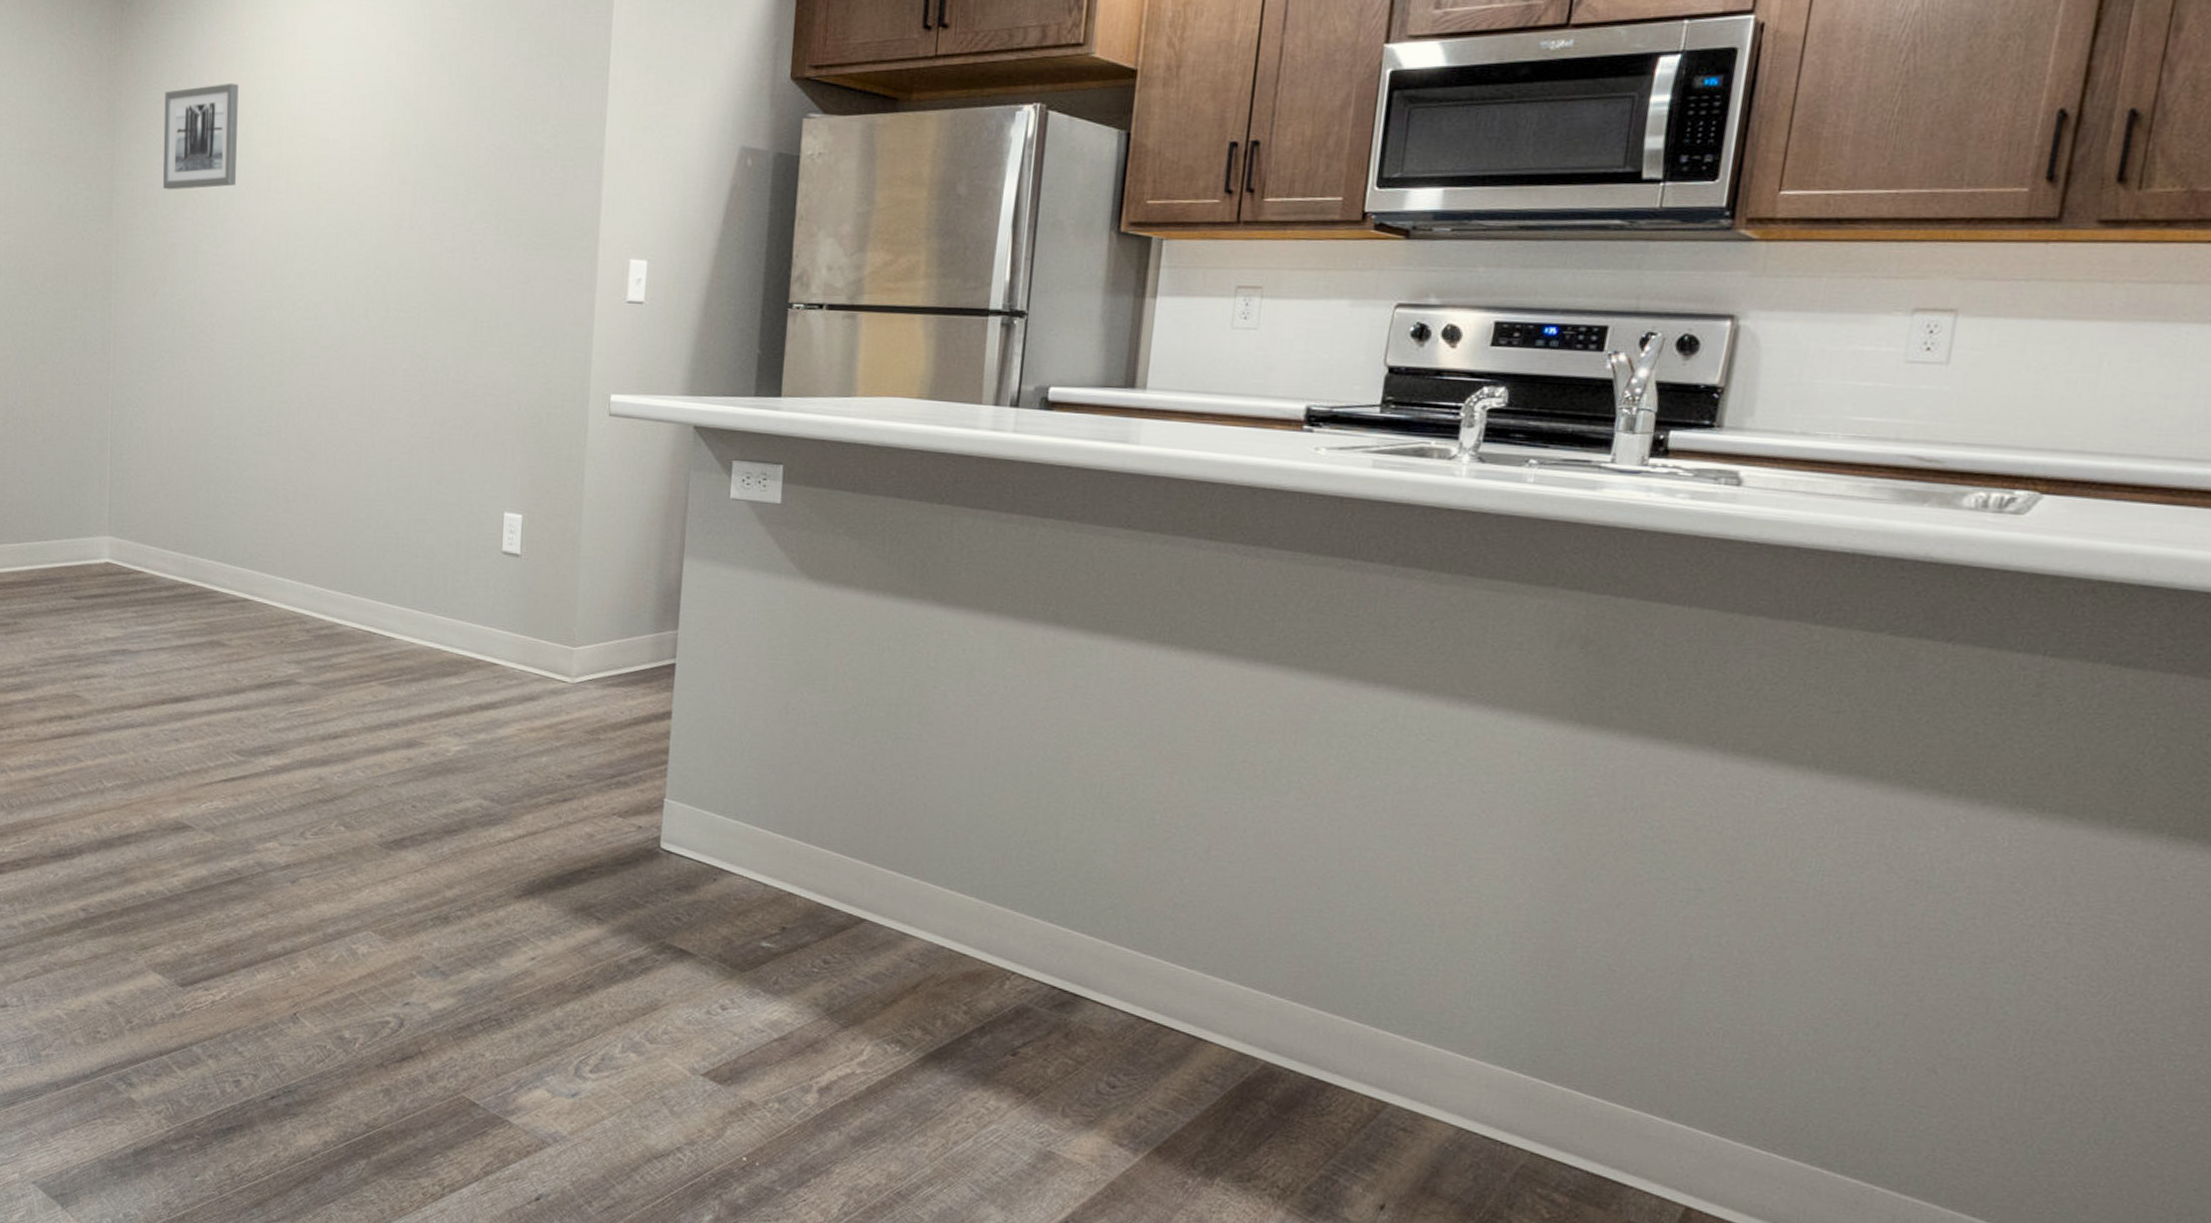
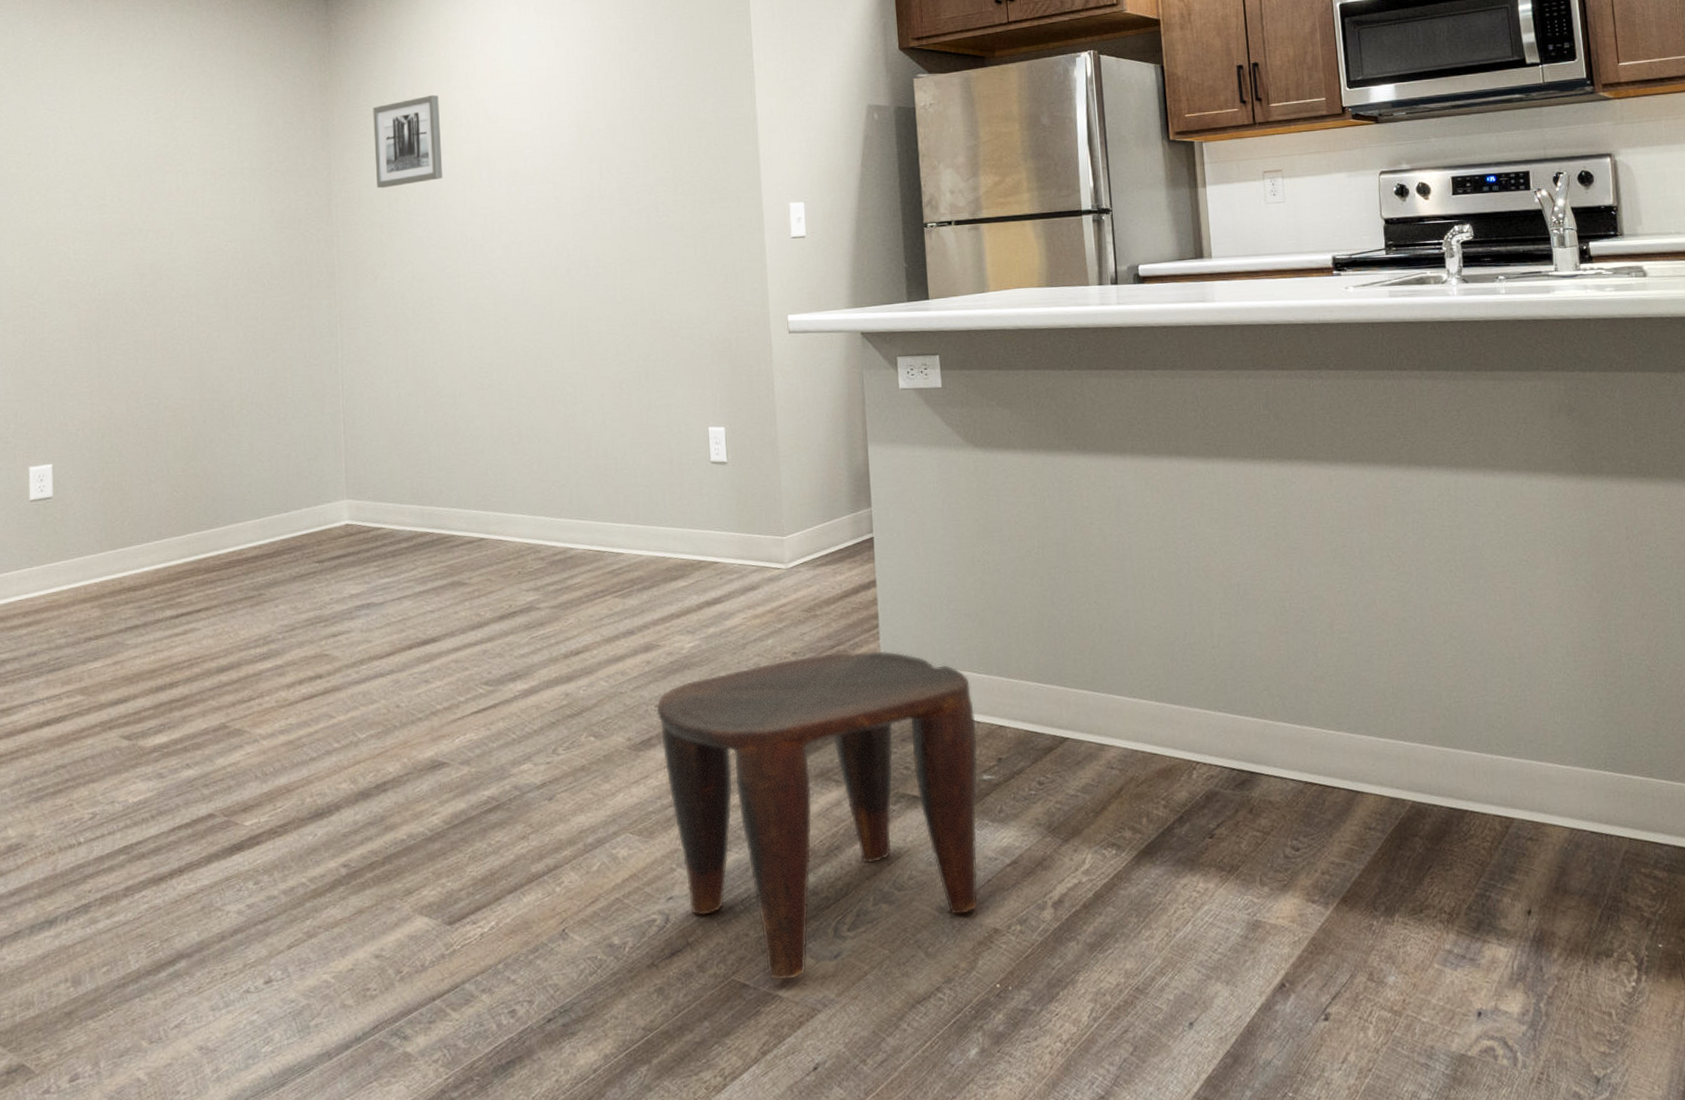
stool: none [413,782,763,1109] -> present [656,651,978,981]

